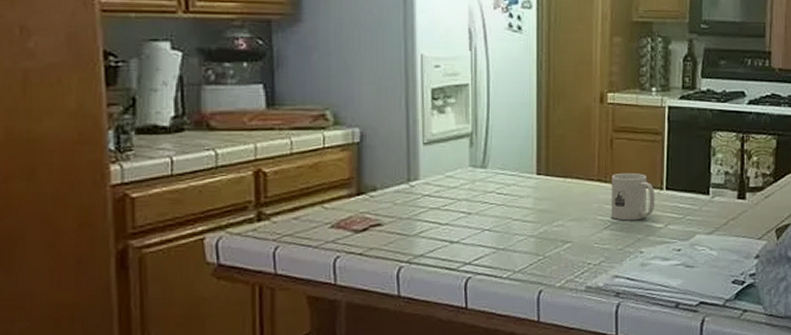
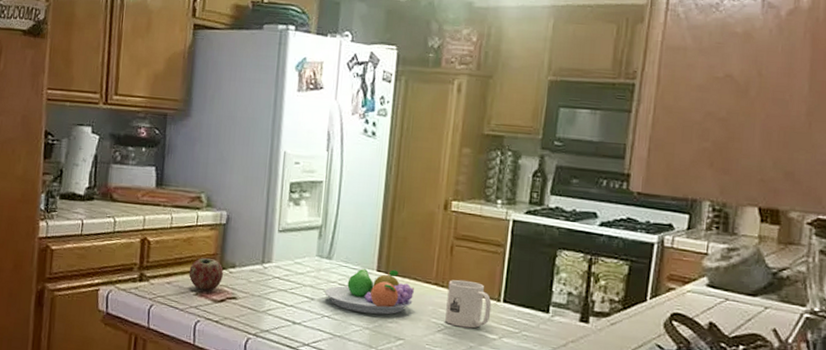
apple: none [320,183,362,221] -> present [189,257,223,291]
fruit bowl: none [481,171,577,220] -> present [324,268,414,315]

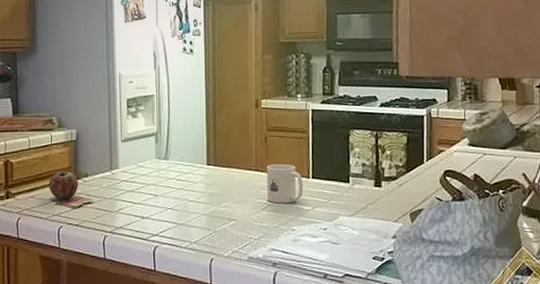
fruit bowl: present [324,268,414,315] -> none [165,162,239,201]

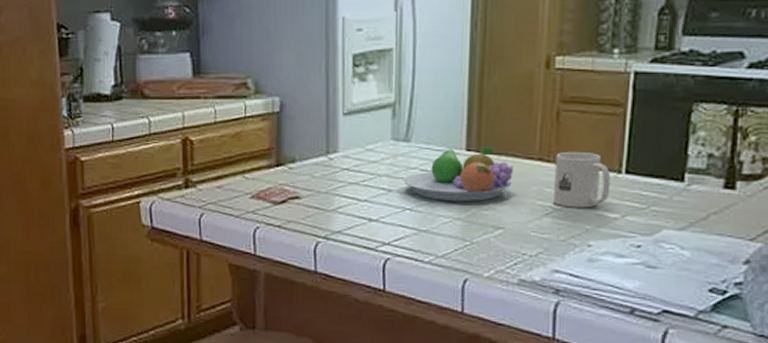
apple: present [49,171,78,200] -> none [241,153,281,192]
fruit bowl: none [165,162,239,201] -> present [403,147,513,201]

